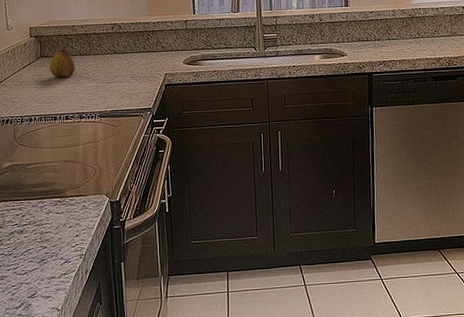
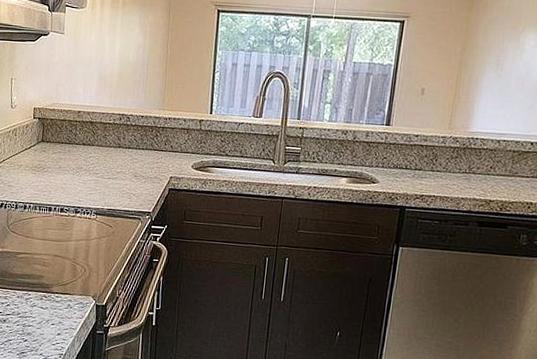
fruit: present [49,45,75,78] -> none [49,131,77,167]

